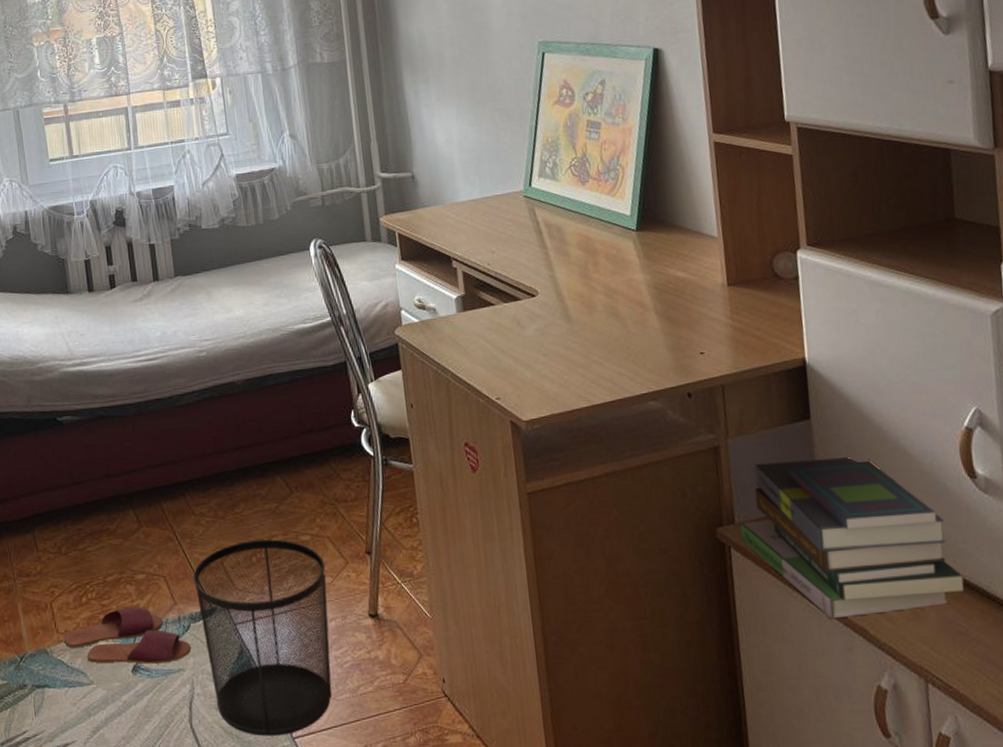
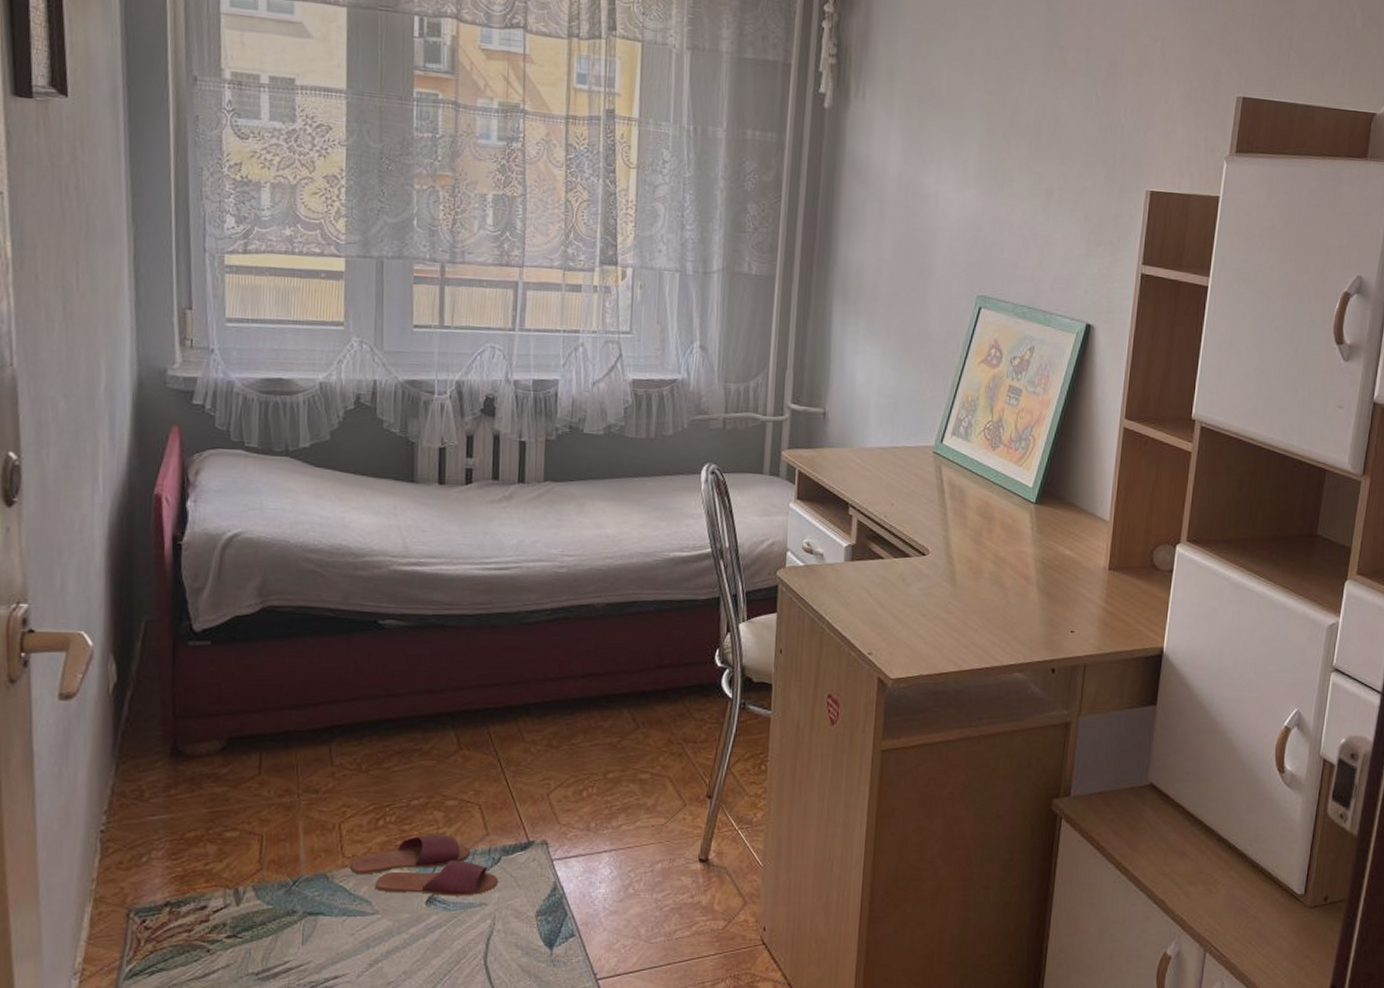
waste bin: present [192,539,332,736] -> none [511,774,662,976]
books: present [740,457,964,619] -> none [1073,742,1255,891]

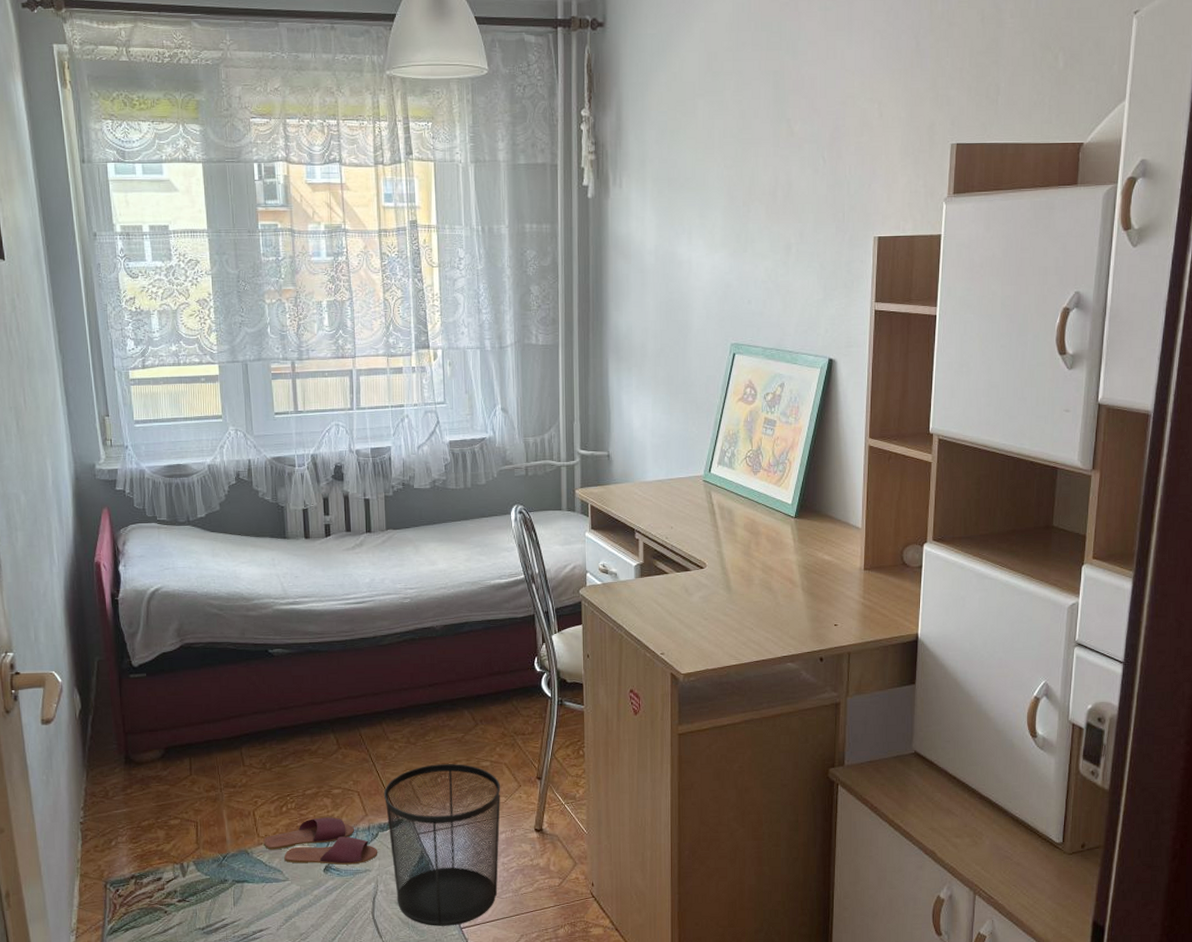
waste bin: none [511,774,662,976] -> present [383,764,501,926]

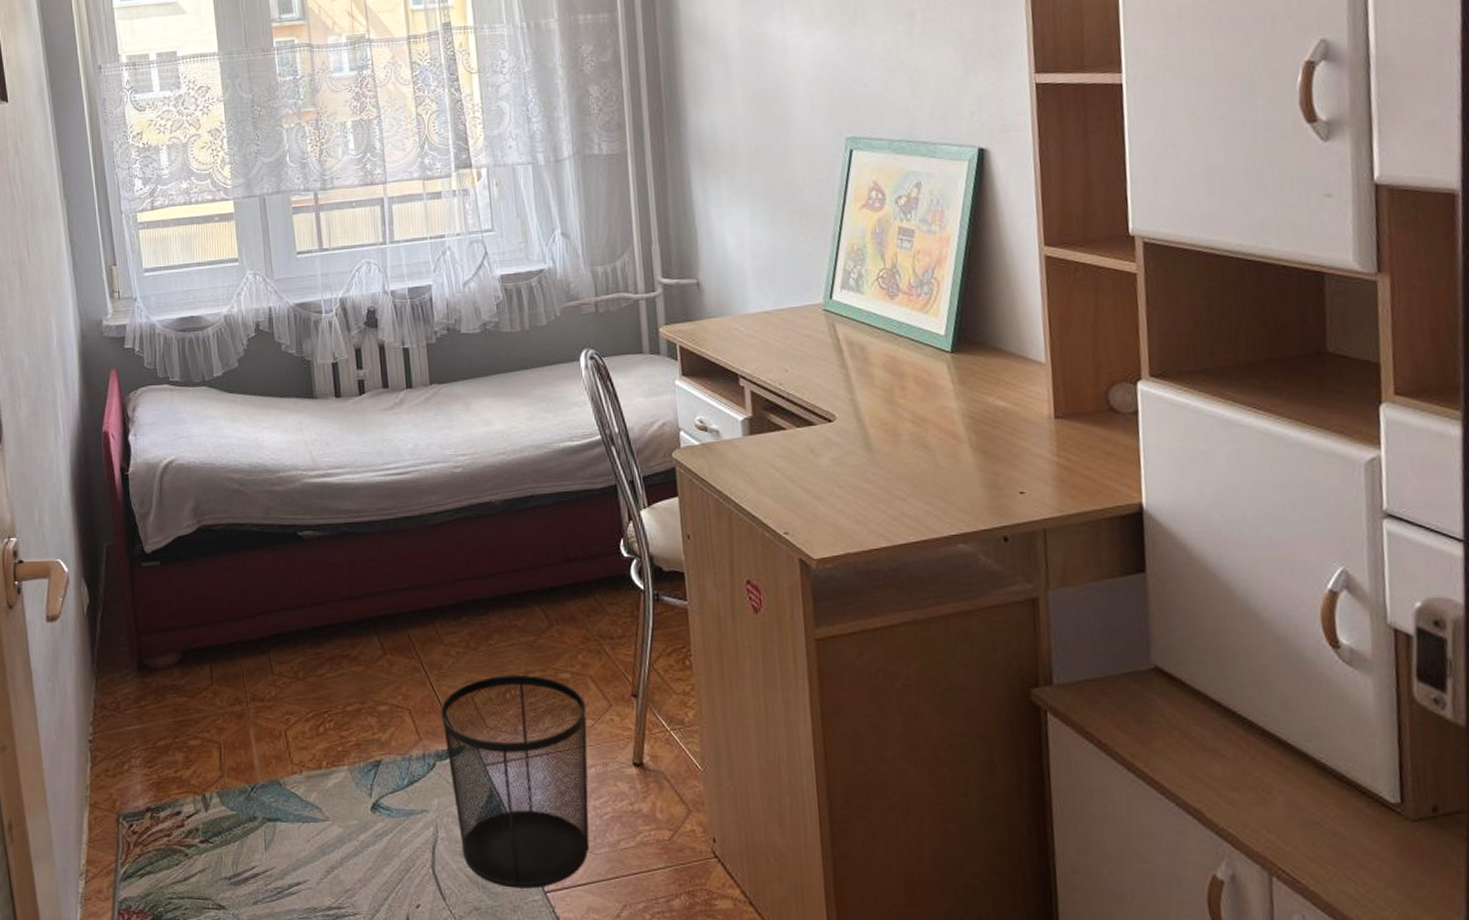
slippers: present [263,817,377,865] -> none [298,741,435,803]

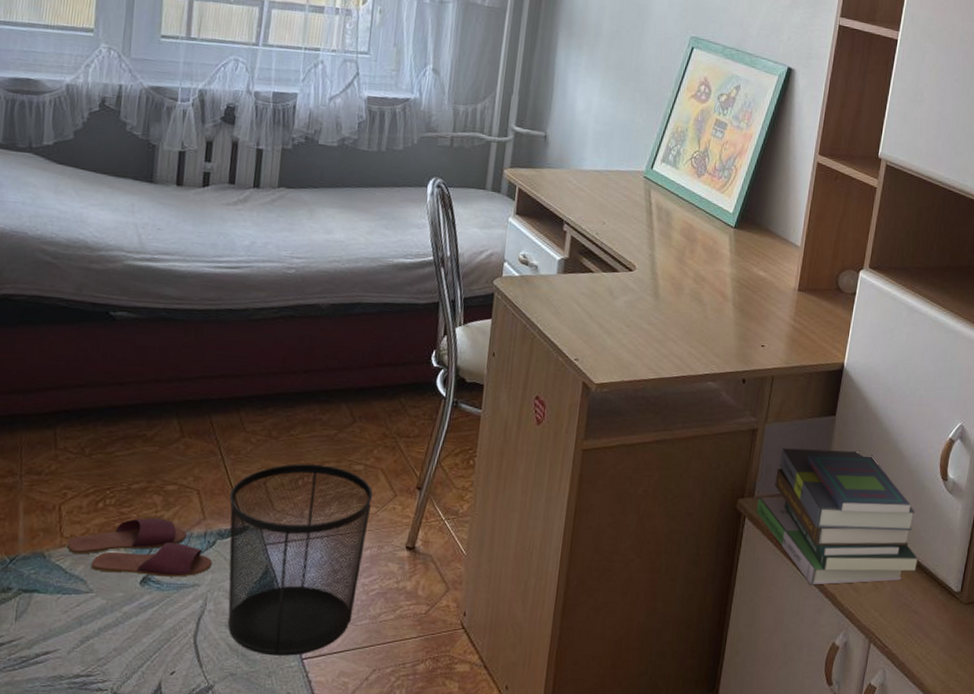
slippers: none [298,741,435,803] -> present [67,518,212,577]
books: none [1059,618,1320,798] -> present [756,448,918,585]

